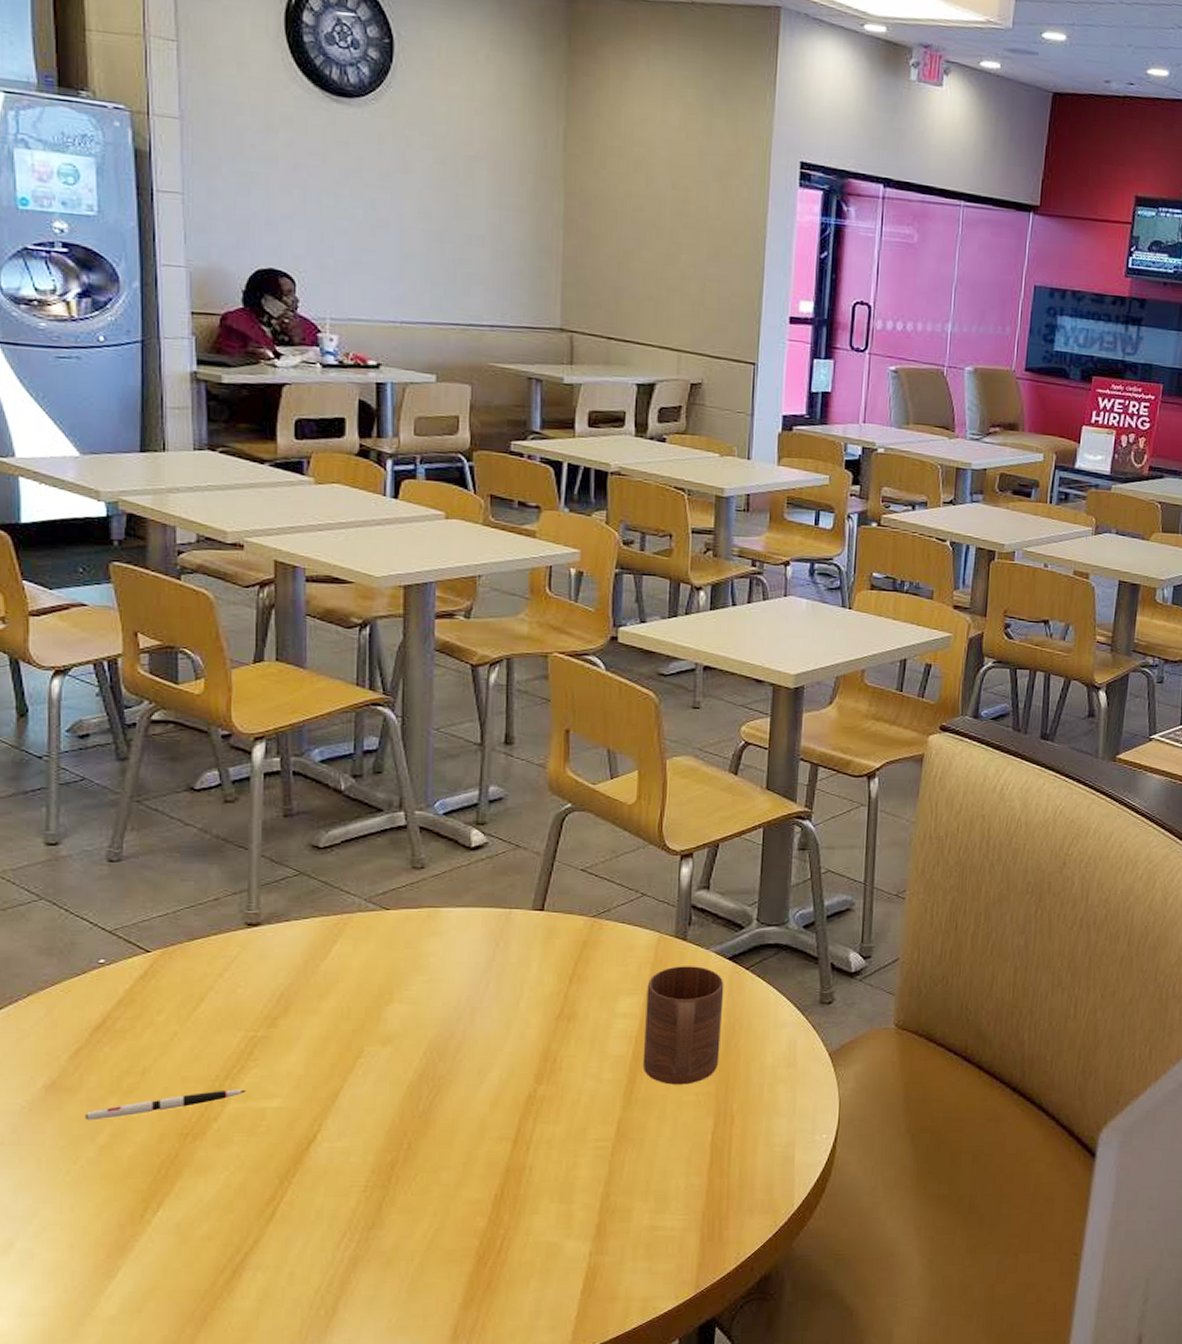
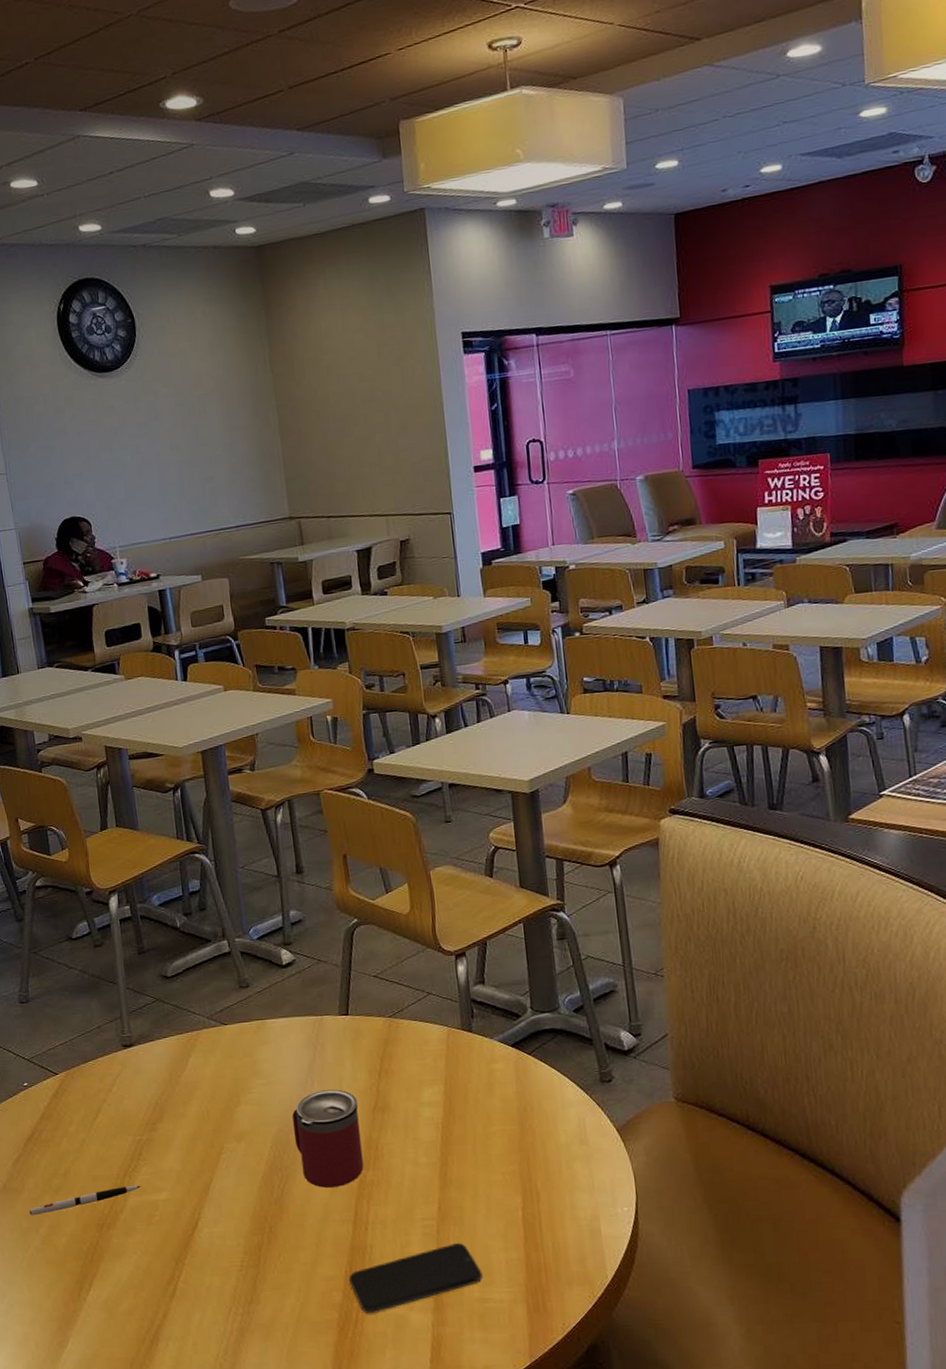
beverage cup: none [455,993,540,1103] -> present [292,1089,364,1188]
smartphone: none [499,1167,656,1242] -> present [349,1243,483,1314]
cup: present [642,966,724,1085] -> none [444,1055,518,1166]

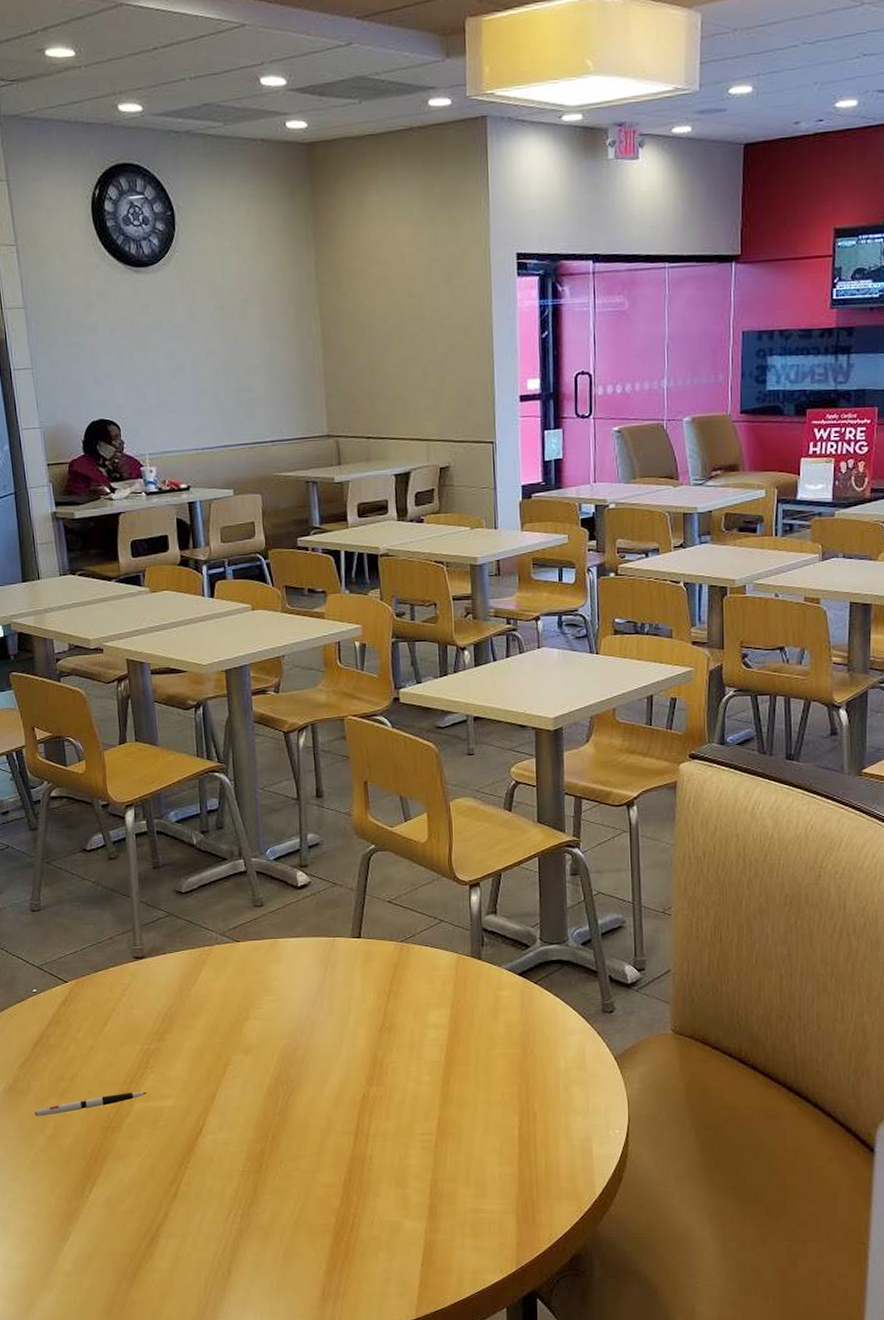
beverage cup: present [292,1089,364,1188] -> none [300,1008,368,1102]
smartphone: present [349,1243,483,1314] -> none [348,1158,476,1220]

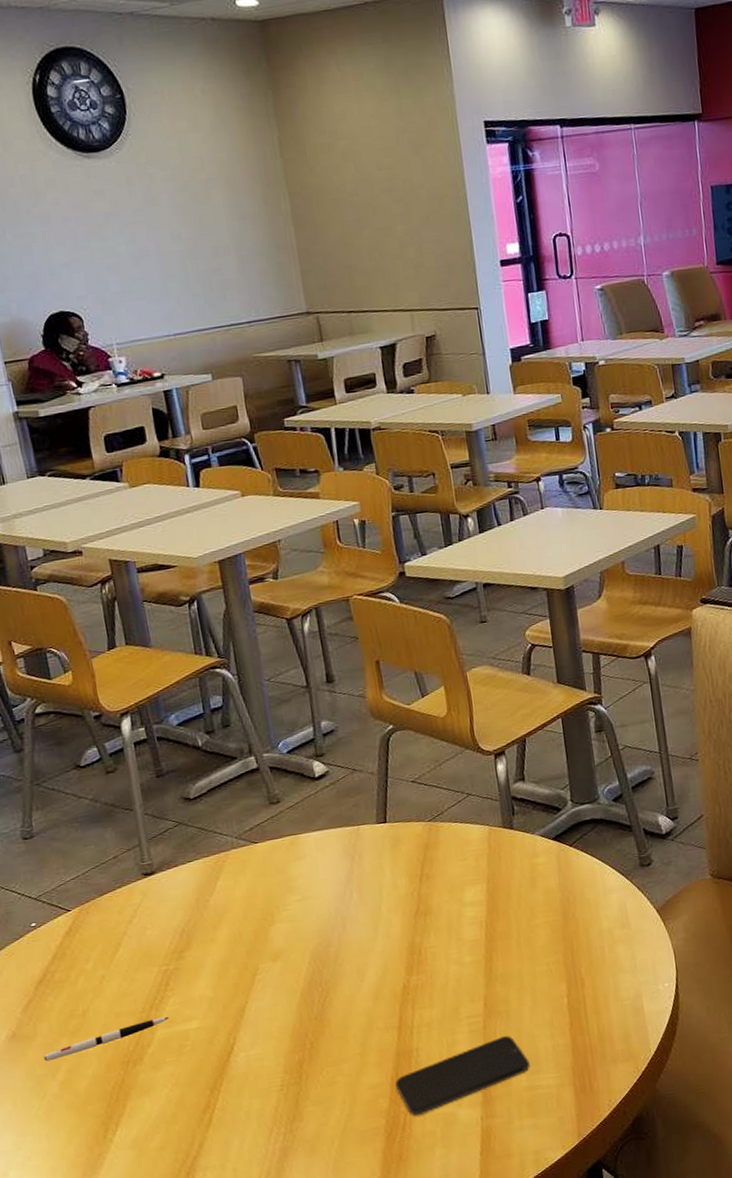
smartphone: none [348,1158,476,1220] -> present [395,1036,530,1116]

